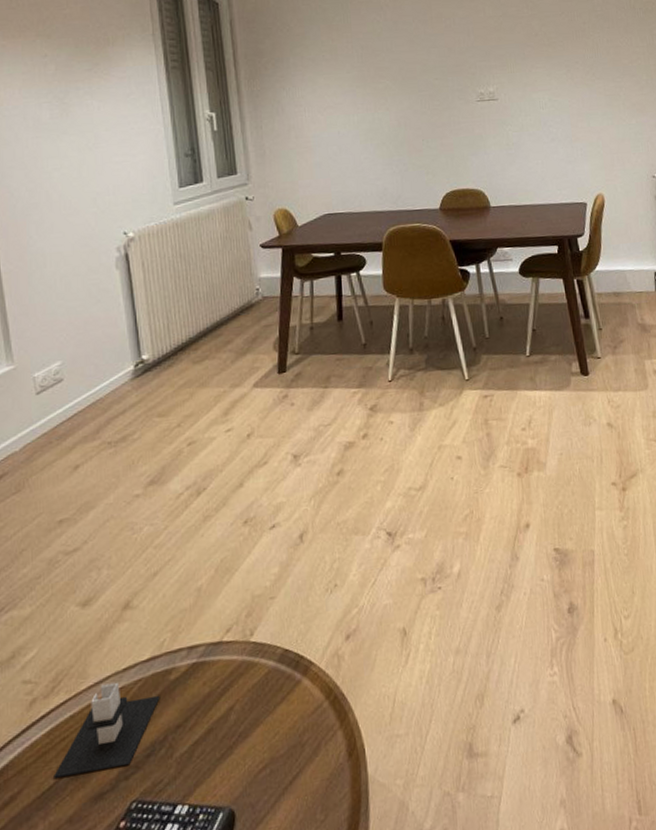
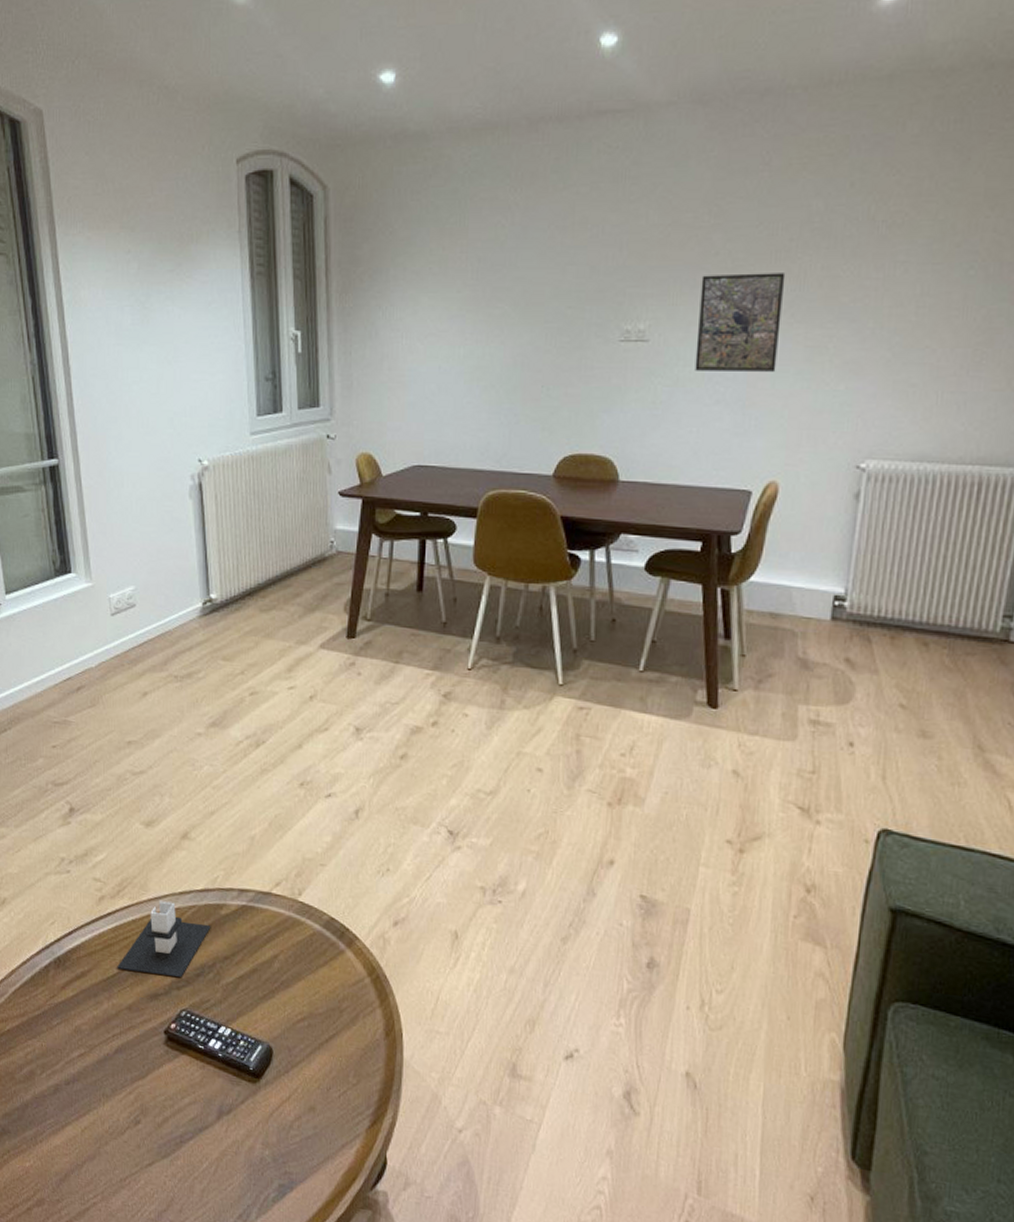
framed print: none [528,46,589,119] -> present [695,273,786,372]

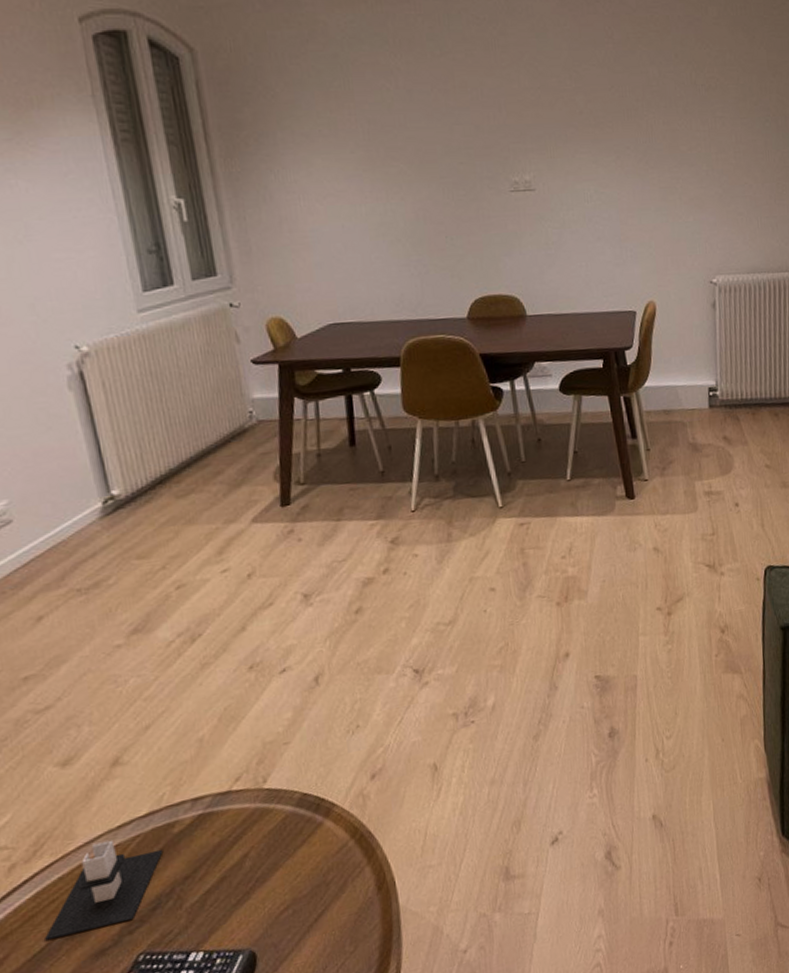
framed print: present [695,273,786,372] -> none [571,128,641,214]

